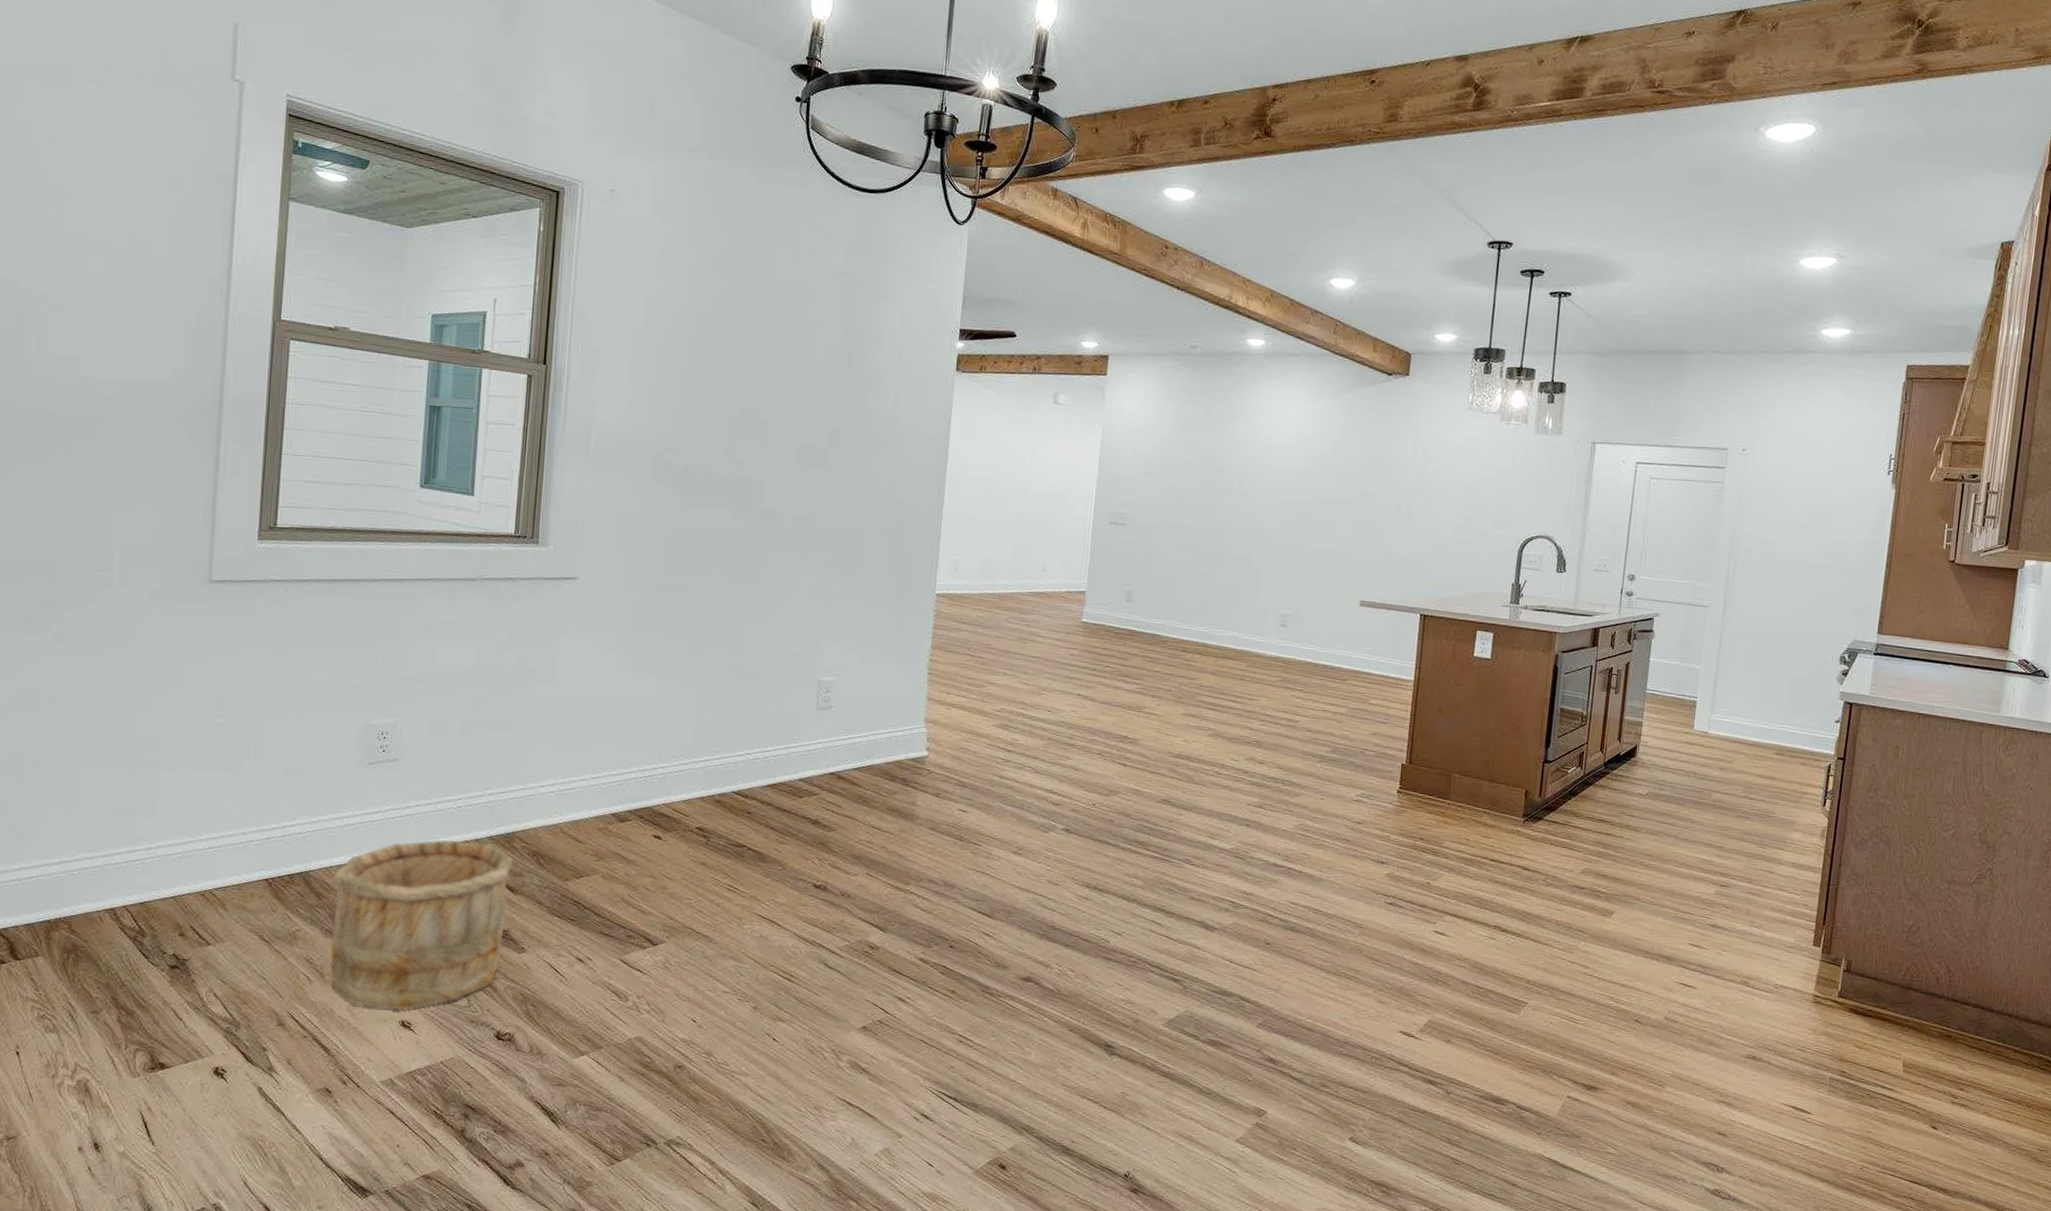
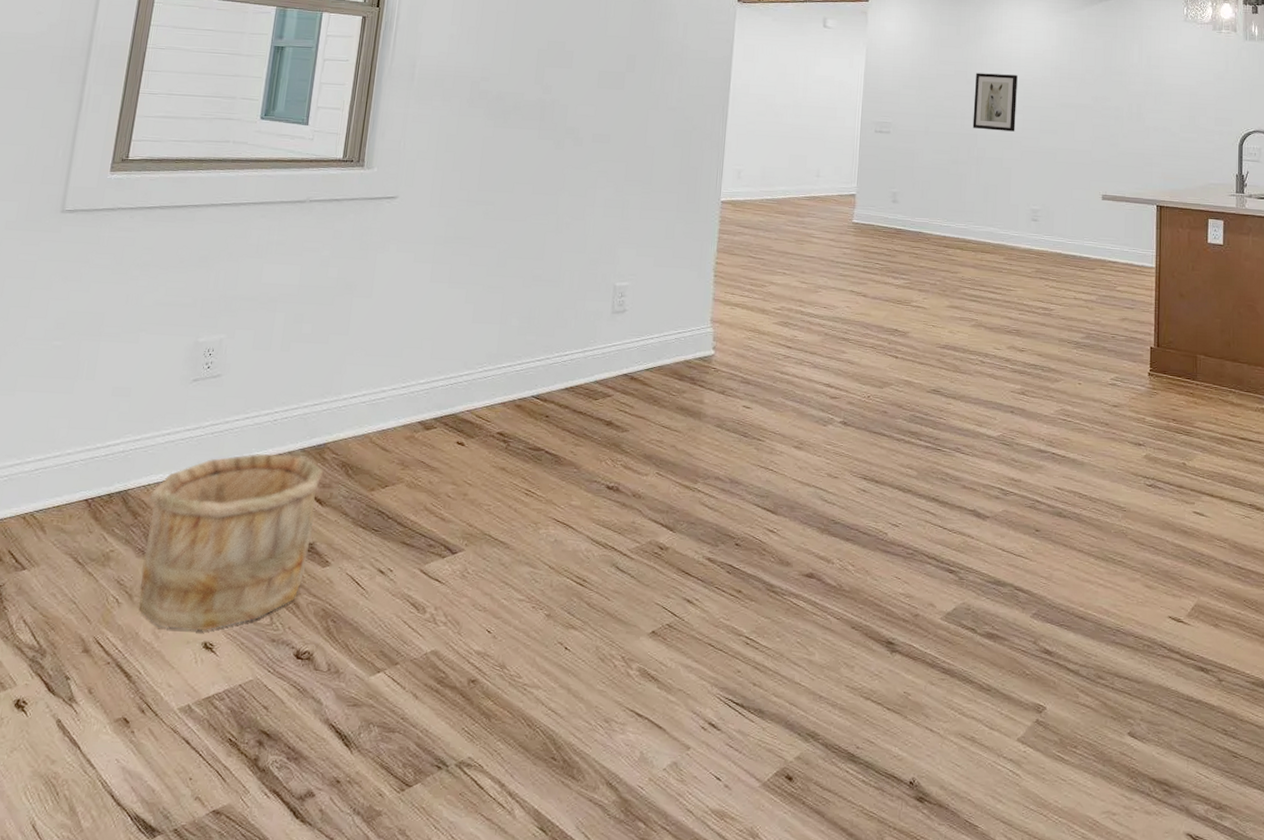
wall art: none [1219,461,1273,528] -> present [972,73,1018,132]

